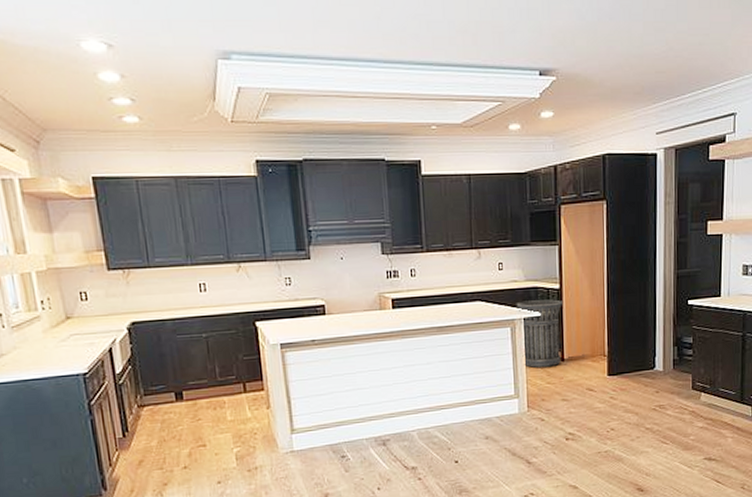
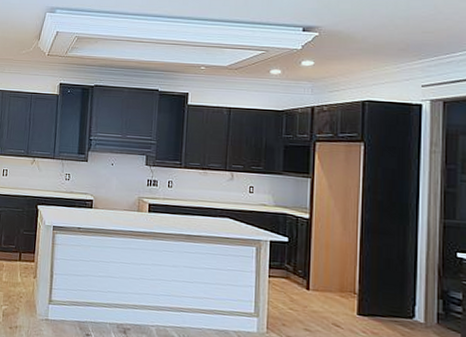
trash can: present [516,299,562,369] -> none [263,224,311,294]

